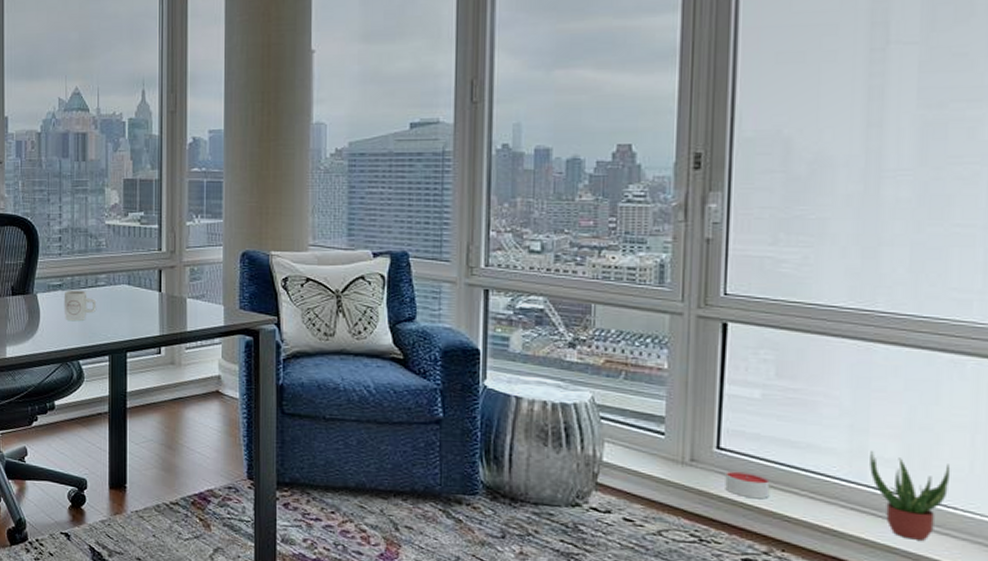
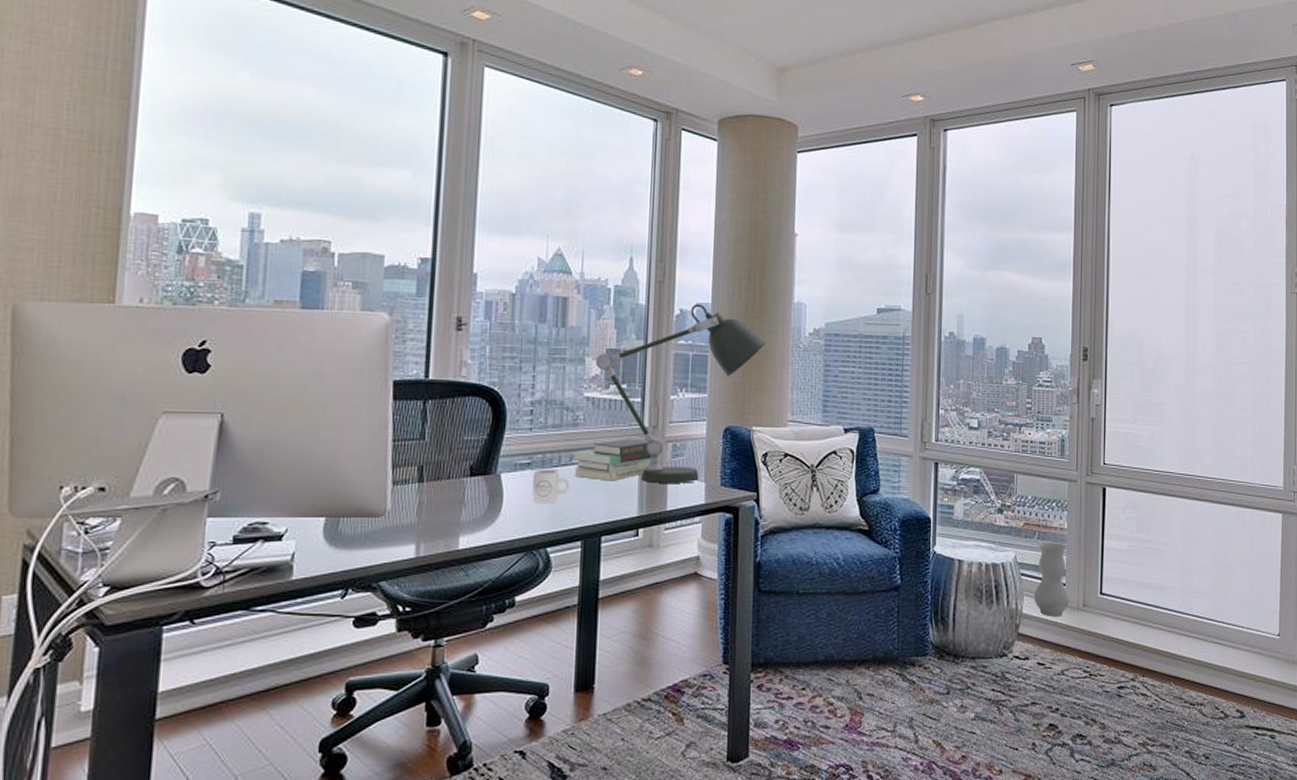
books: none [100,263,170,302] -> present [574,439,651,481]
desk lamp: none [115,131,284,306] -> present [596,304,767,483]
vase: none [618,382,671,470] -> present [1033,541,1070,617]
candle: present [725,471,770,500] -> none [1106,612,1135,634]
potted plant: present [870,451,951,541] -> none [1194,587,1239,655]

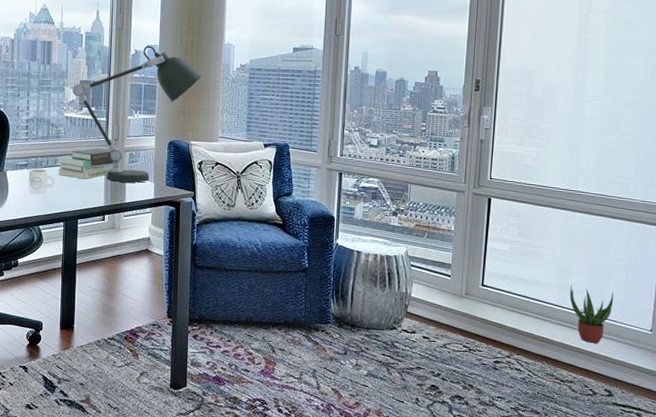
vase: present [1033,541,1070,617] -> none [421,240,455,302]
potted plant: none [1194,587,1239,655] -> present [569,285,614,343]

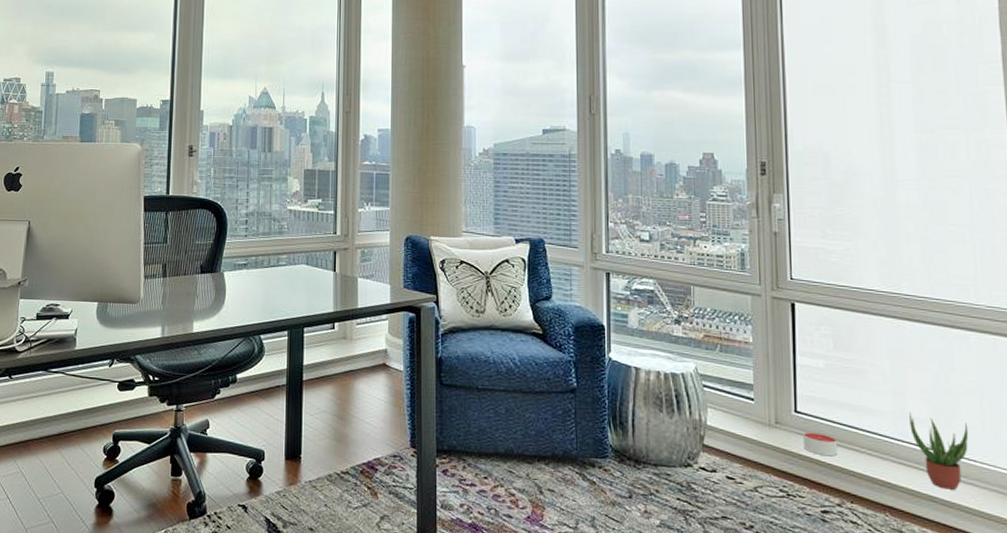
mug: present [28,168,55,195] -> none [248,269,278,299]
books: present [58,148,114,179] -> none [281,245,343,281]
desk lamp: present [73,45,203,183] -> none [296,130,441,285]
candle: none [486,301,513,320] -> present [803,431,838,457]

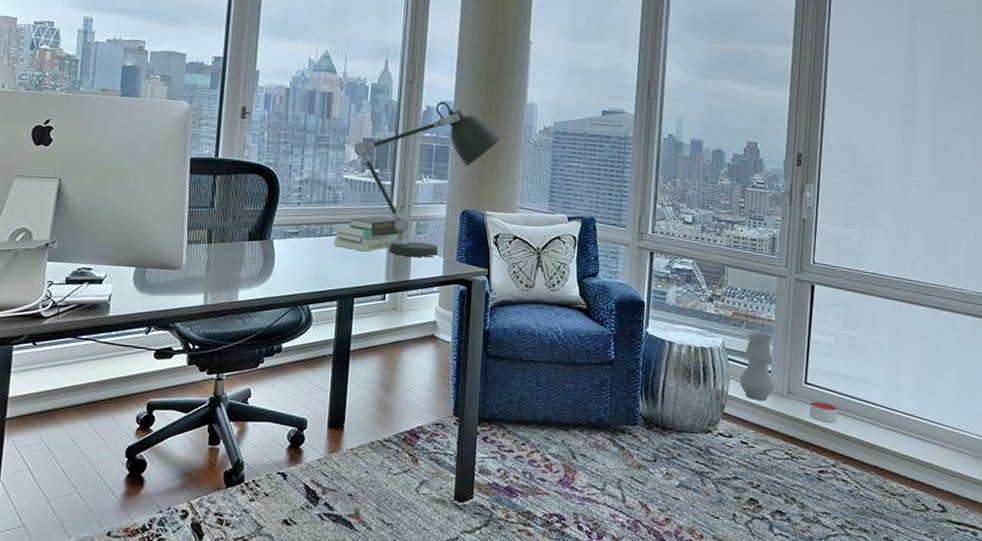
books: none [281,245,343,281] -> present [333,216,398,252]
desk lamp: none [296,130,441,285] -> present [354,101,502,257]
vase: none [718,354,760,432] -> present [739,330,775,401]
potted plant: present [909,413,969,490] -> none [899,384,946,451]

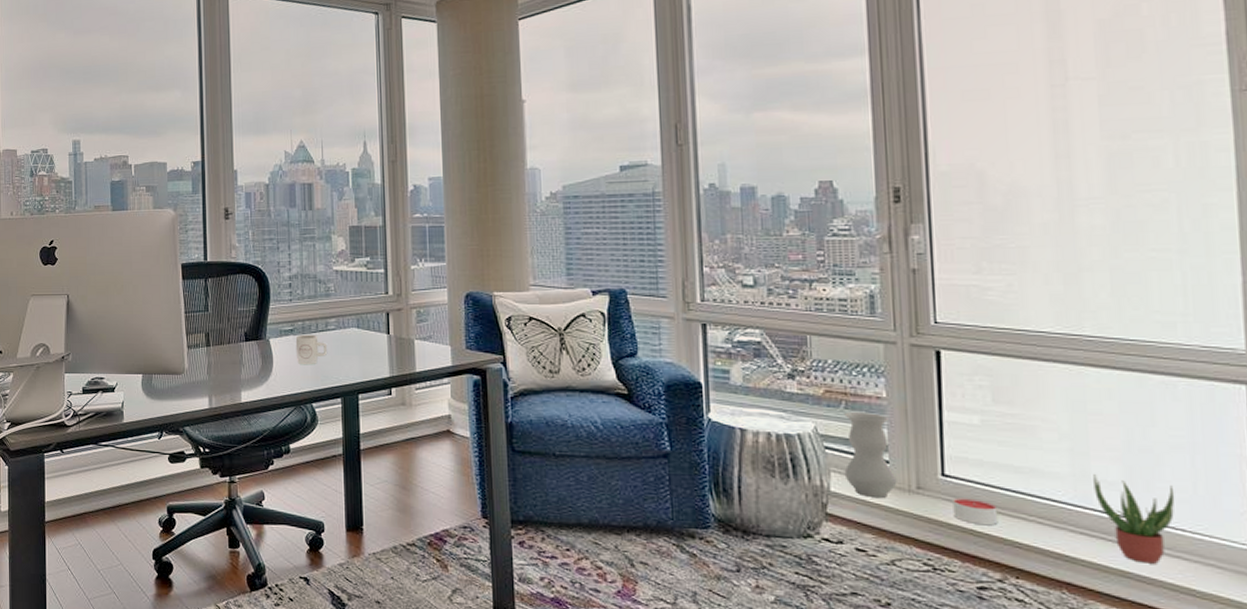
mug: none [298,237,330,268] -> present [295,334,328,365]
books: present [333,216,398,252] -> none [329,307,397,345]
desk lamp: present [354,101,502,257] -> none [341,178,502,347]
potted plant: none [899,384,946,451] -> present [1093,474,1175,564]

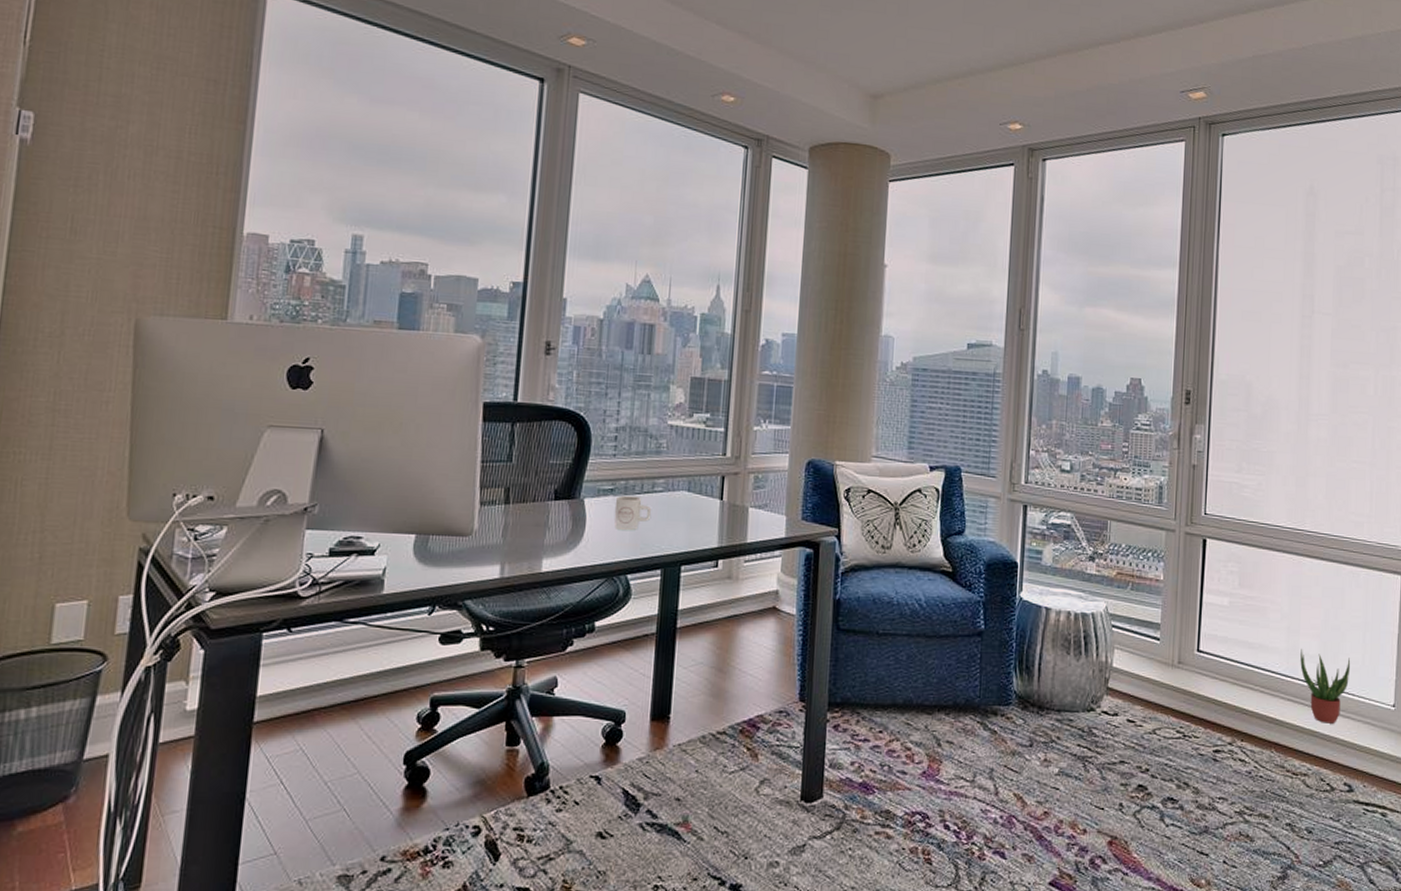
vase: present [844,411,897,499] -> none [1124,592,1164,673]
candle: present [952,498,998,526] -> none [1202,671,1234,695]

